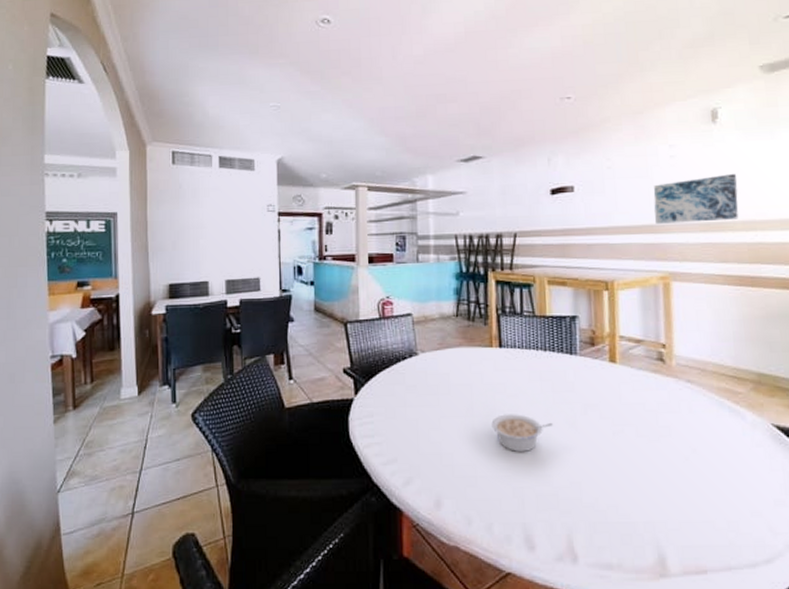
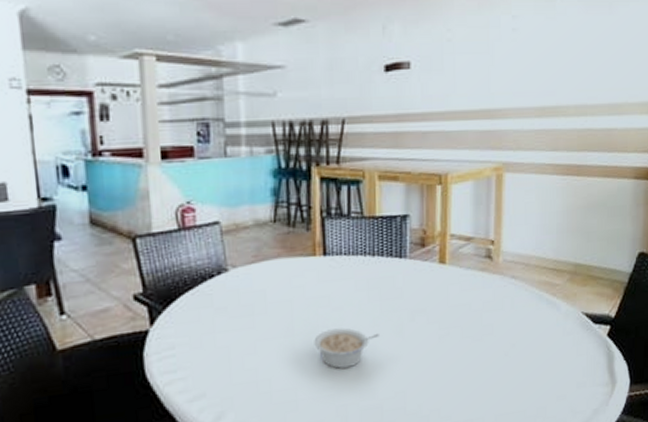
wall art: present [653,174,739,224] -> none [493,52,575,108]

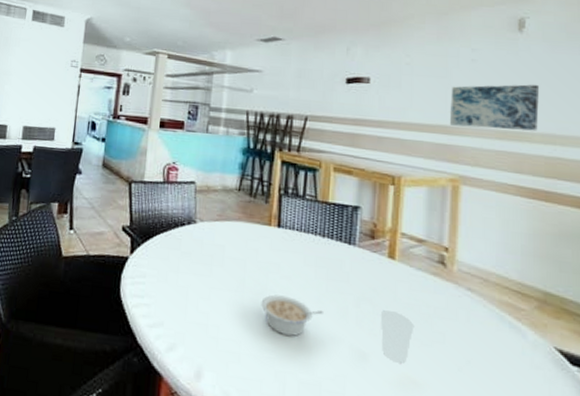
cup: none [434,314,466,366] -> present [380,309,415,365]
wall art: none [493,52,575,108] -> present [450,84,540,131]

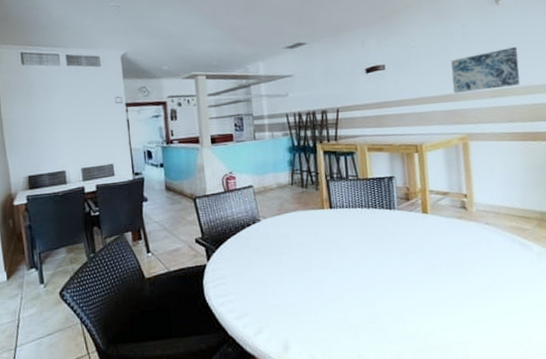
legume: present [261,294,323,336] -> none [327,264,379,296]
cup: present [380,309,415,365] -> none [422,254,451,296]

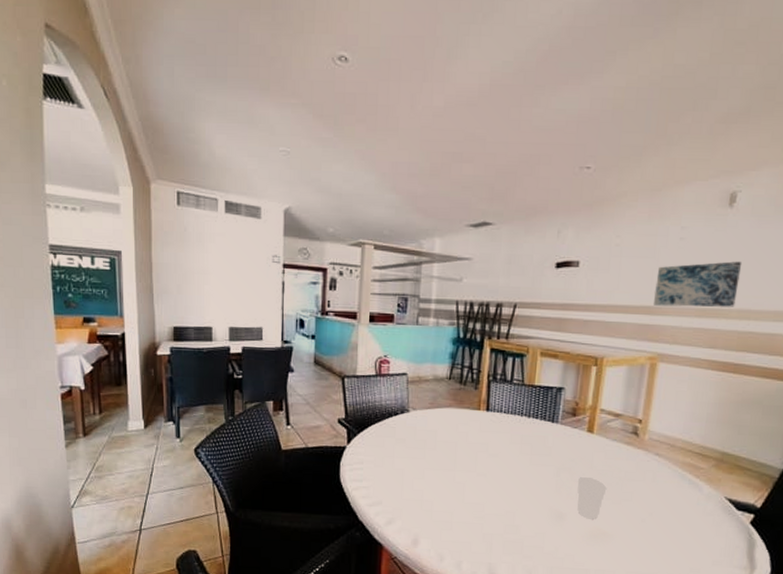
cup: none [422,254,451,296] -> present [576,476,607,521]

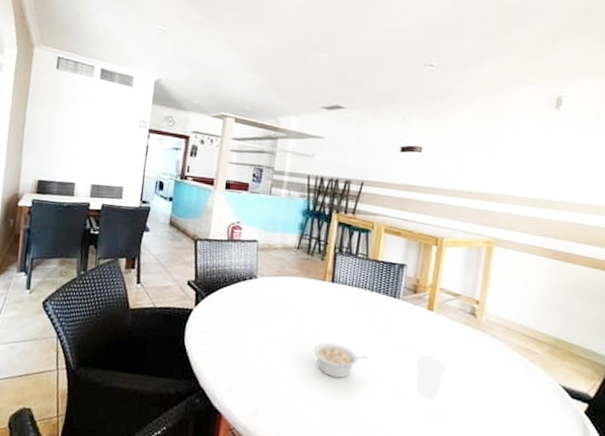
legume: none [471,470,527,504] -> present [313,342,368,378]
wall art: present [654,261,742,307] -> none [490,157,569,200]

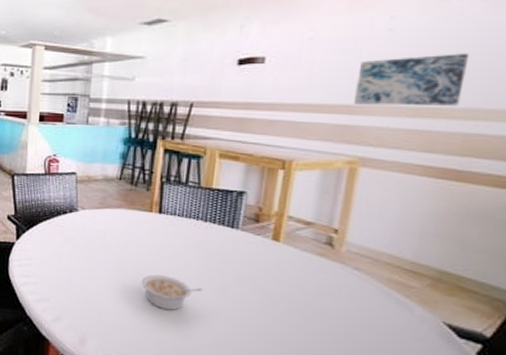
cup: present [415,354,446,401] -> none [258,287,295,336]
wall art: none [490,157,569,200] -> present [354,54,470,106]

